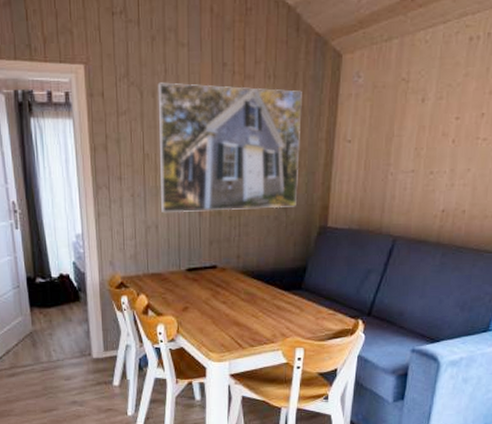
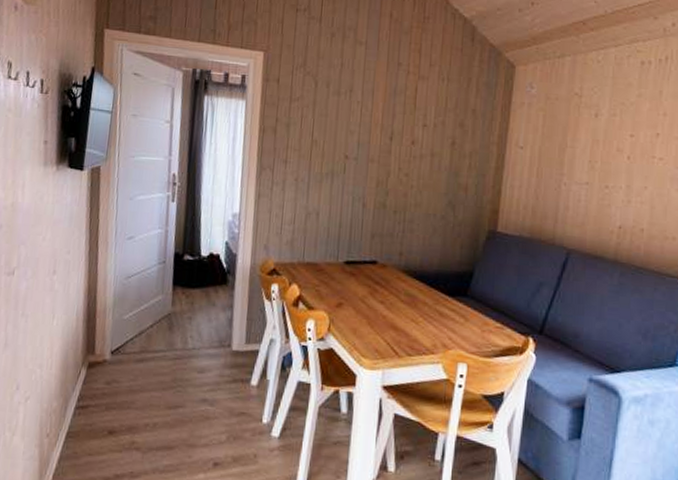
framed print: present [157,82,302,213] -> none [324,75,475,208]

